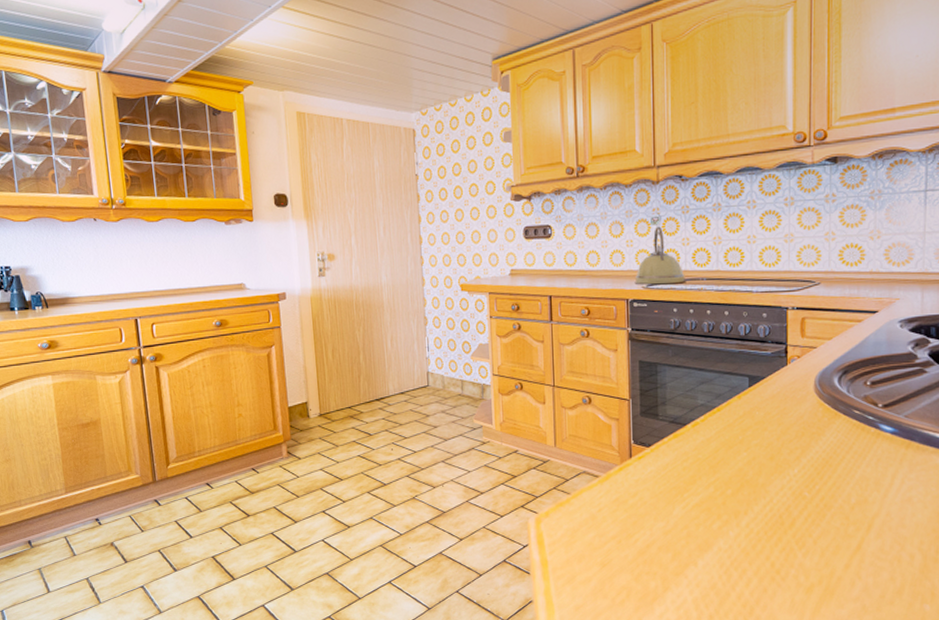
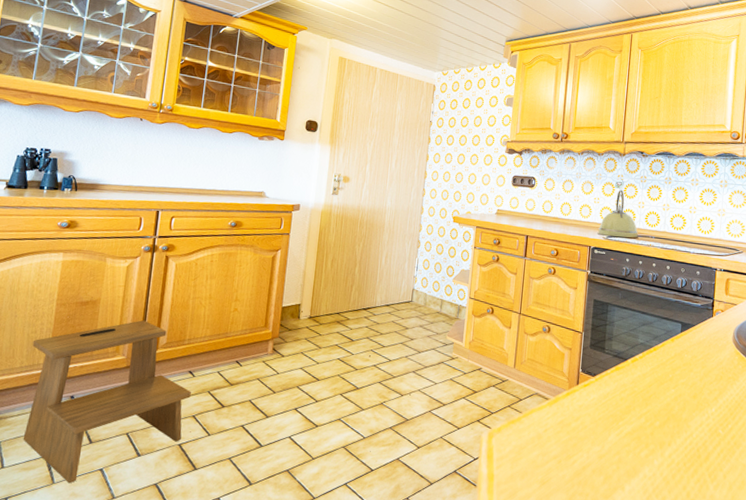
step stool: none [45,436,213,601] -> present [23,320,191,483]

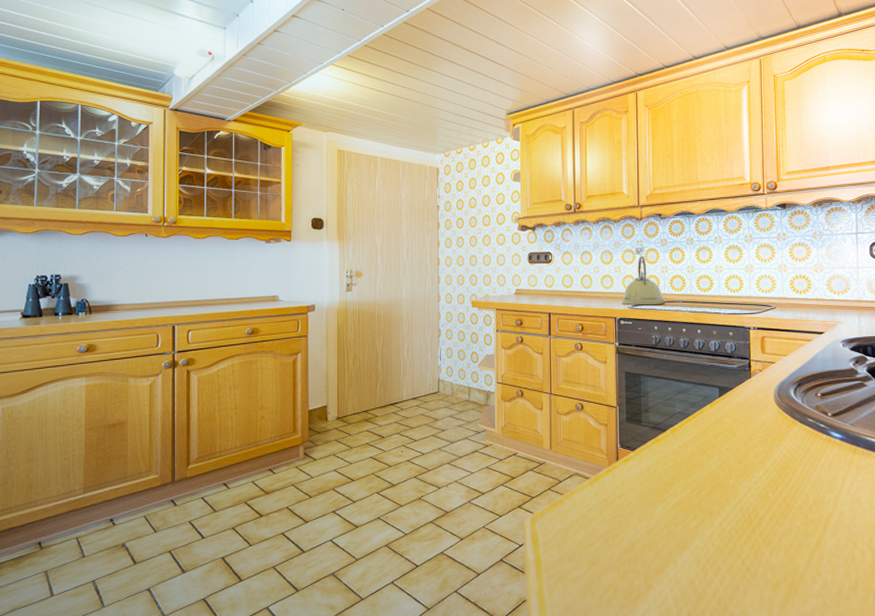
step stool: present [23,320,191,483] -> none [66,437,228,605]

